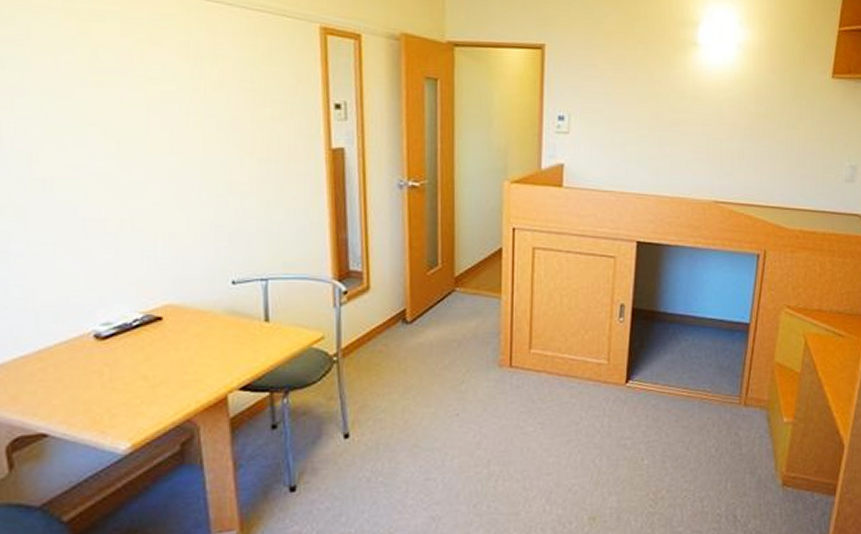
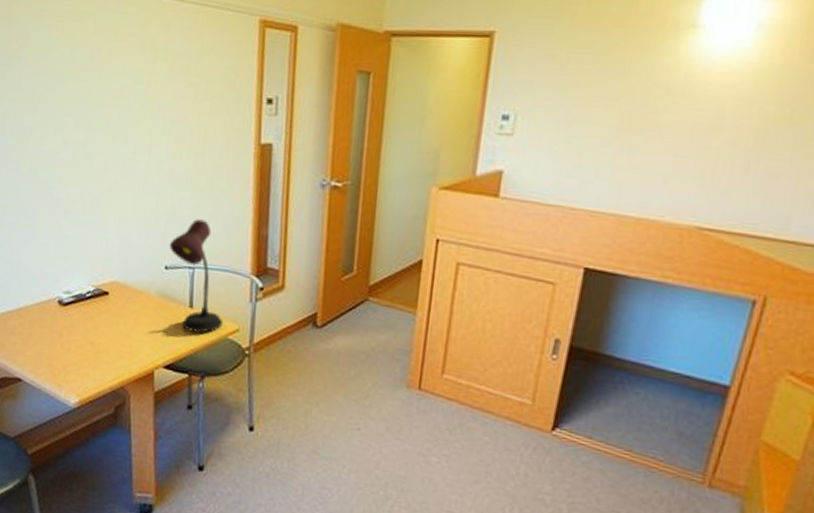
desk lamp: none [235,228,306,347] -> present [169,219,224,333]

